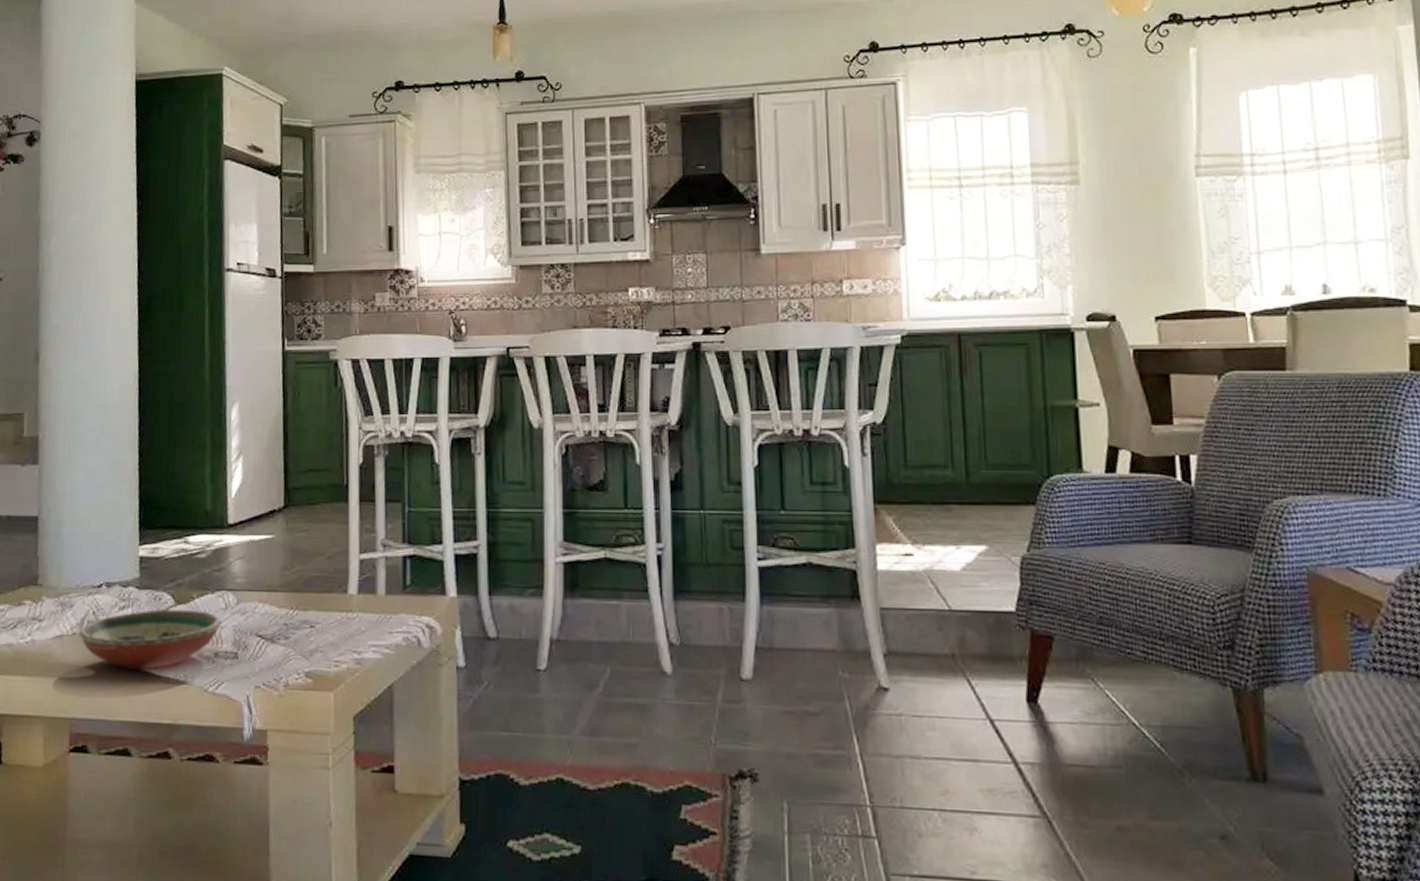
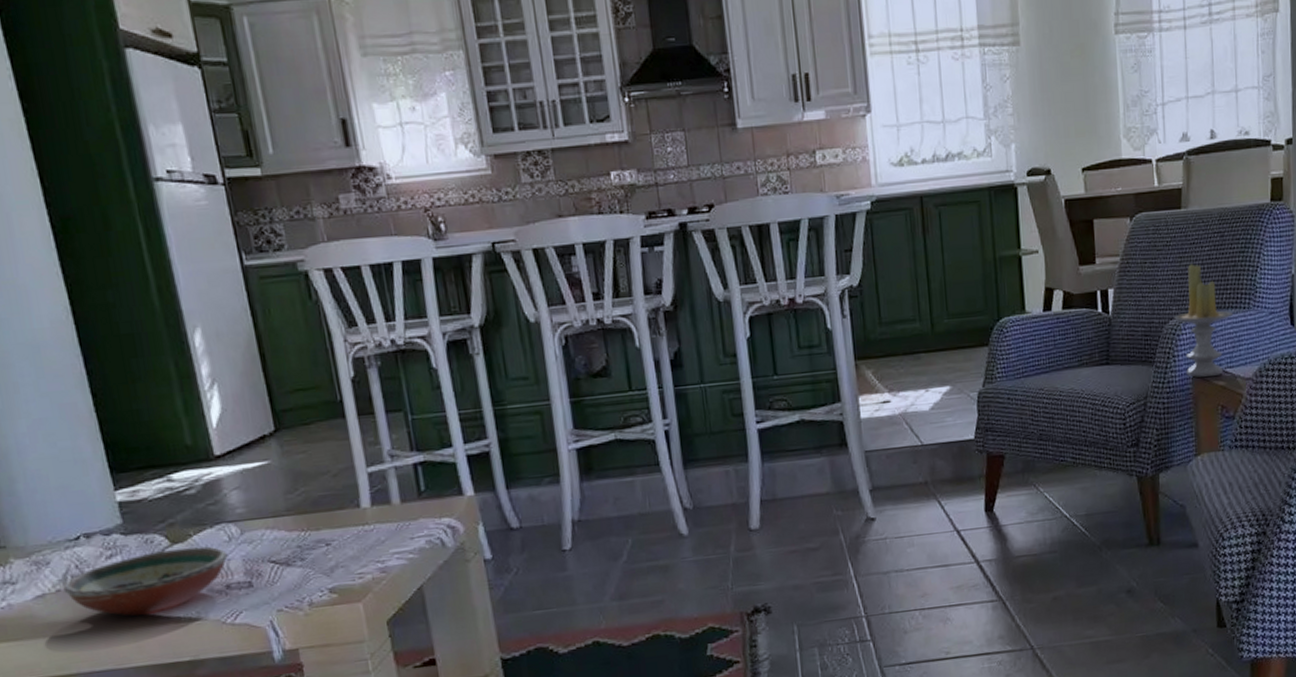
candle: none [1278,435,1364,574] -> present [1173,264,1234,378]

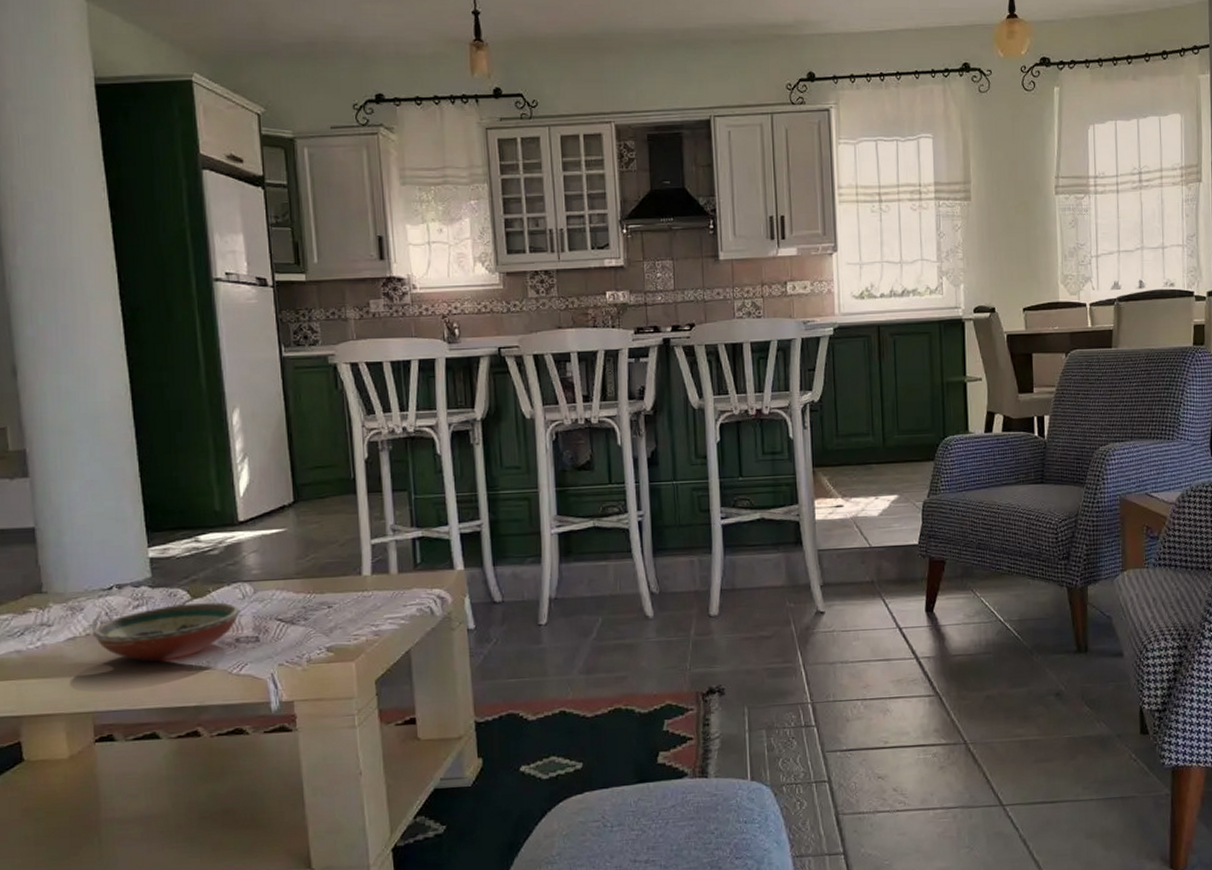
candle: present [1173,264,1234,378] -> none [1103,397,1159,499]

